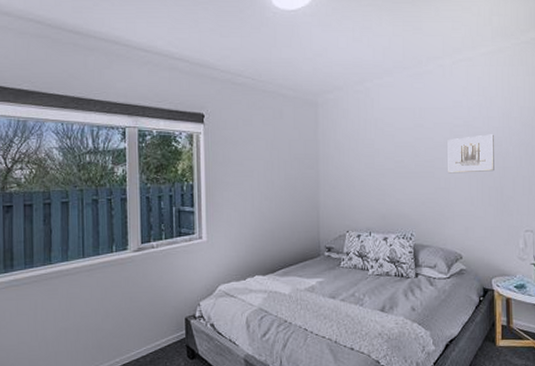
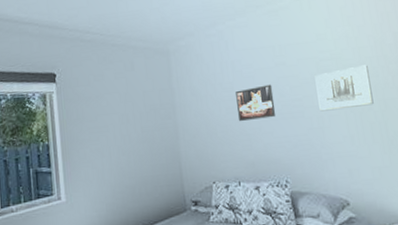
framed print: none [375,144,410,177] -> present [236,84,276,122]

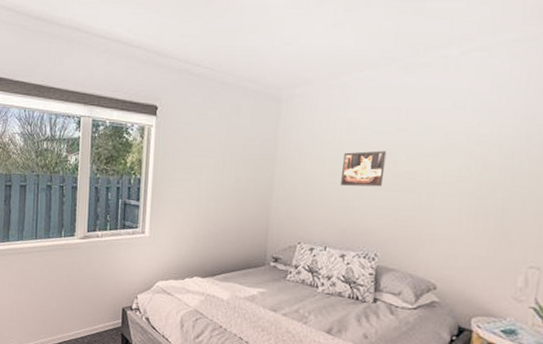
wall art: present [315,65,374,112] -> none [433,144,505,191]

